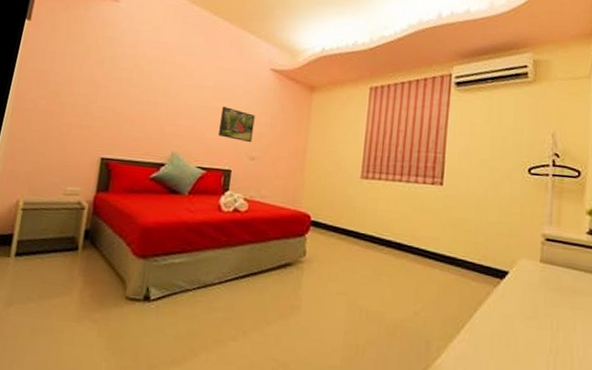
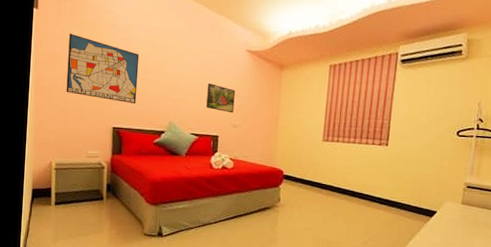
wall art: none [49,47,143,130] -> present [66,33,140,104]

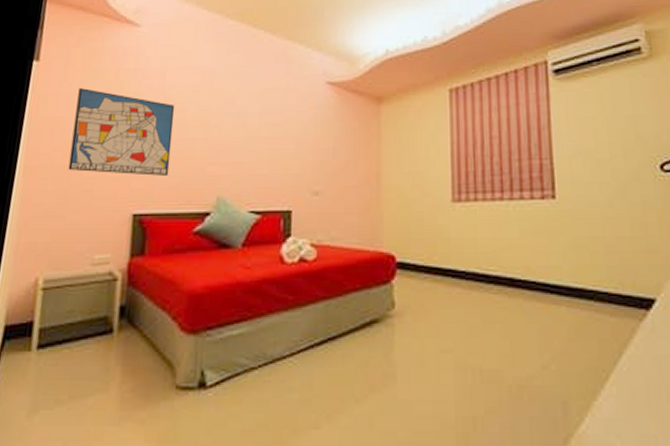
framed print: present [206,83,235,113] -> none [272,134,314,175]

